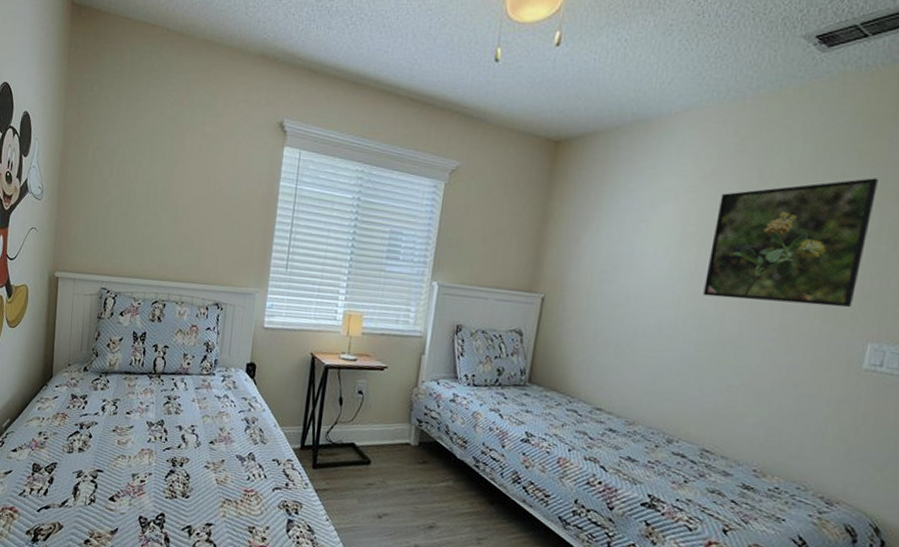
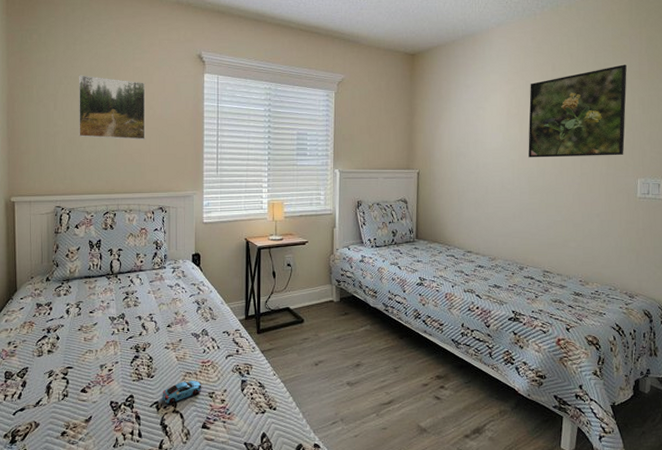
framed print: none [133,137,214,221] -> present [78,75,146,140]
toy car: none [195,508,242,532] -> present [162,381,202,404]

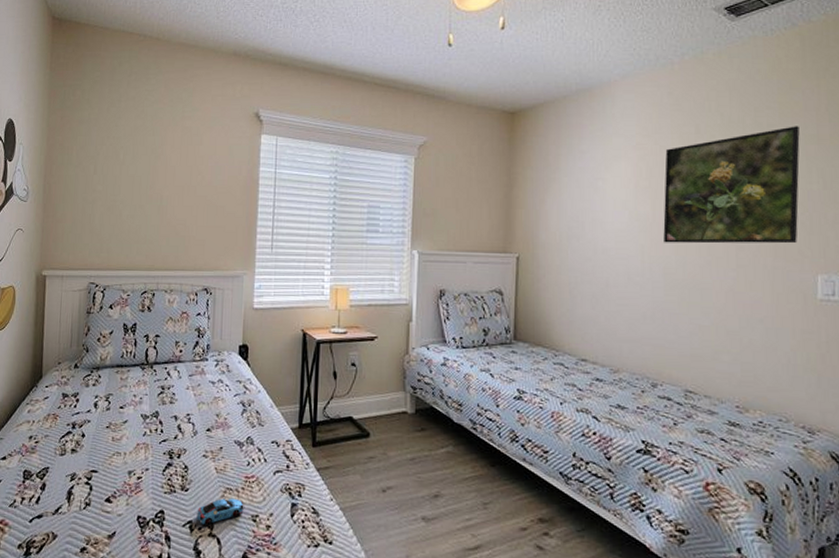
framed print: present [78,75,146,140] -> none [119,135,195,209]

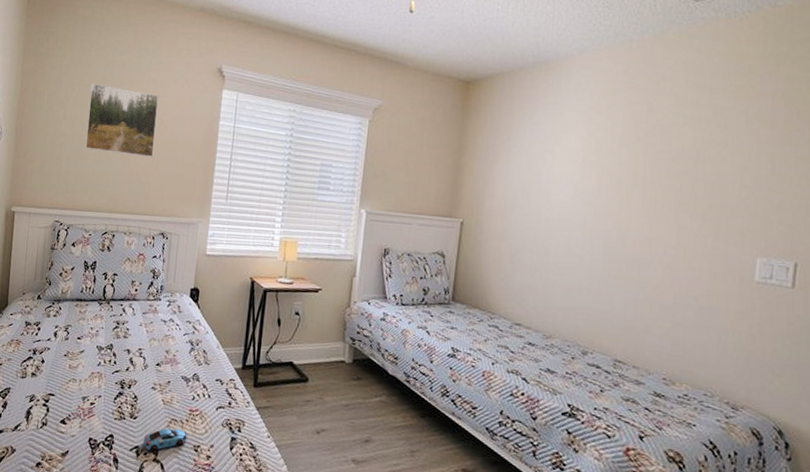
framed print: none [119,135,195,209] -> present [85,83,159,157]
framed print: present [663,126,800,244] -> none [606,109,754,226]

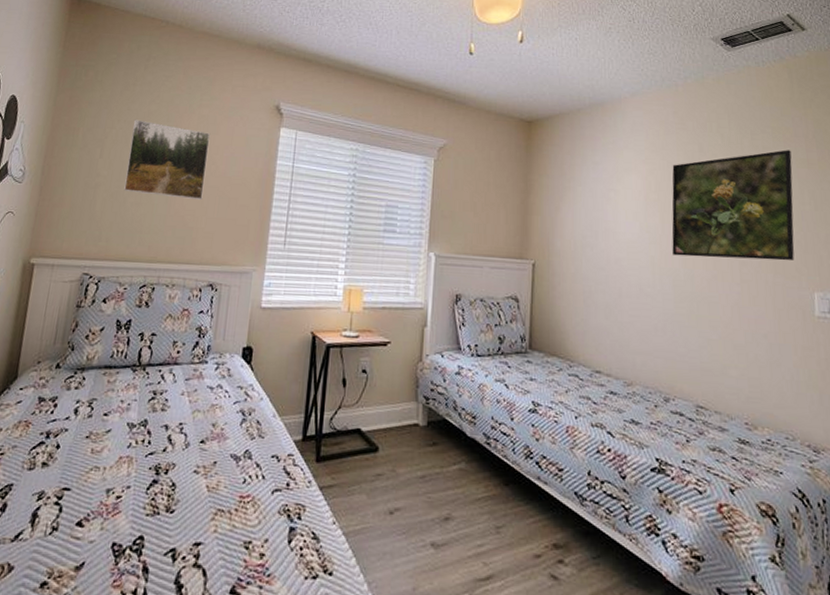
toy car: present [143,428,187,451] -> none [181,521,236,554]
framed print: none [606,109,754,226] -> present [671,150,795,261]

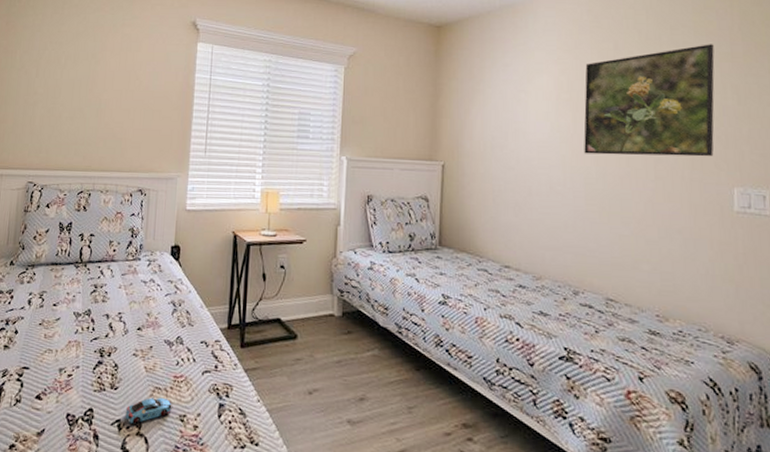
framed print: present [124,119,211,200] -> none [59,40,134,112]
toy car: none [181,521,236,554] -> present [125,397,172,424]

